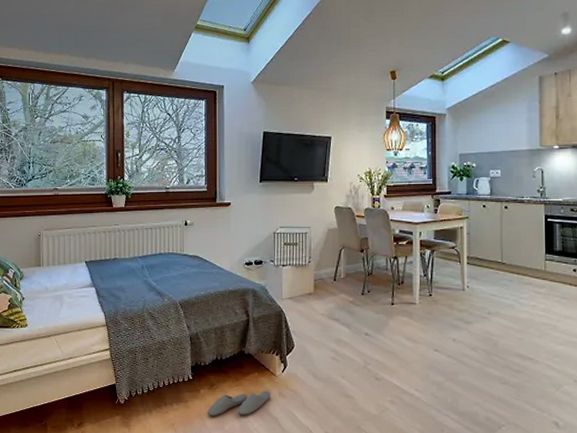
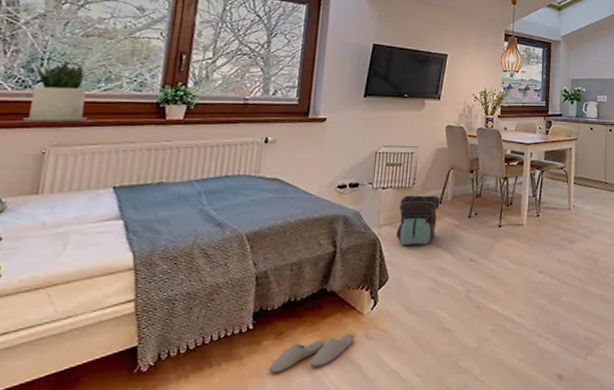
planter: none [24,164,62,212] -> present [23,61,87,123]
backpack: none [298,272,334,318] -> present [396,195,440,246]

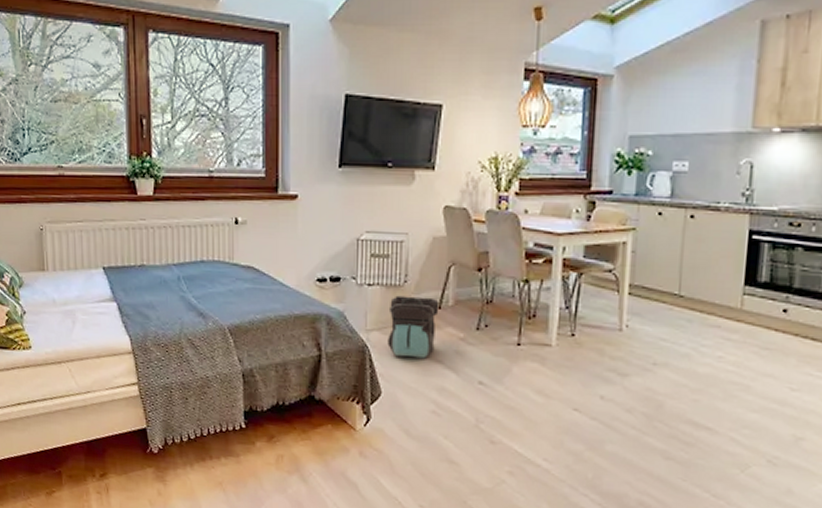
planter: present [23,61,87,123] -> none [18,131,69,199]
slippers: present [269,333,355,373] -> none [265,448,348,478]

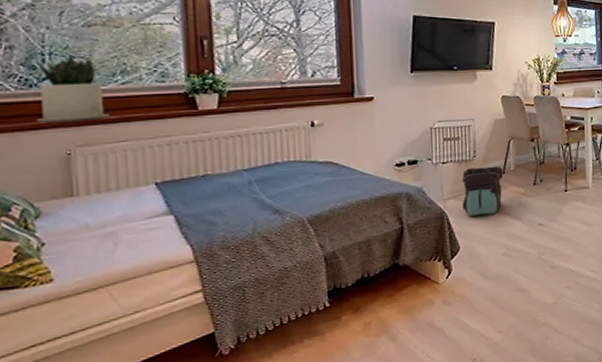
planter: none [18,131,69,199] -> present [35,55,109,124]

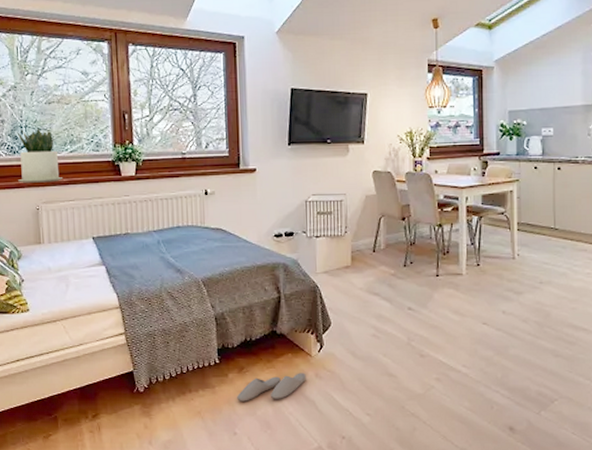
slippers: none [352,301,433,344] -> present [237,373,306,401]
backpack: present [461,166,503,217] -> none [333,243,374,293]

